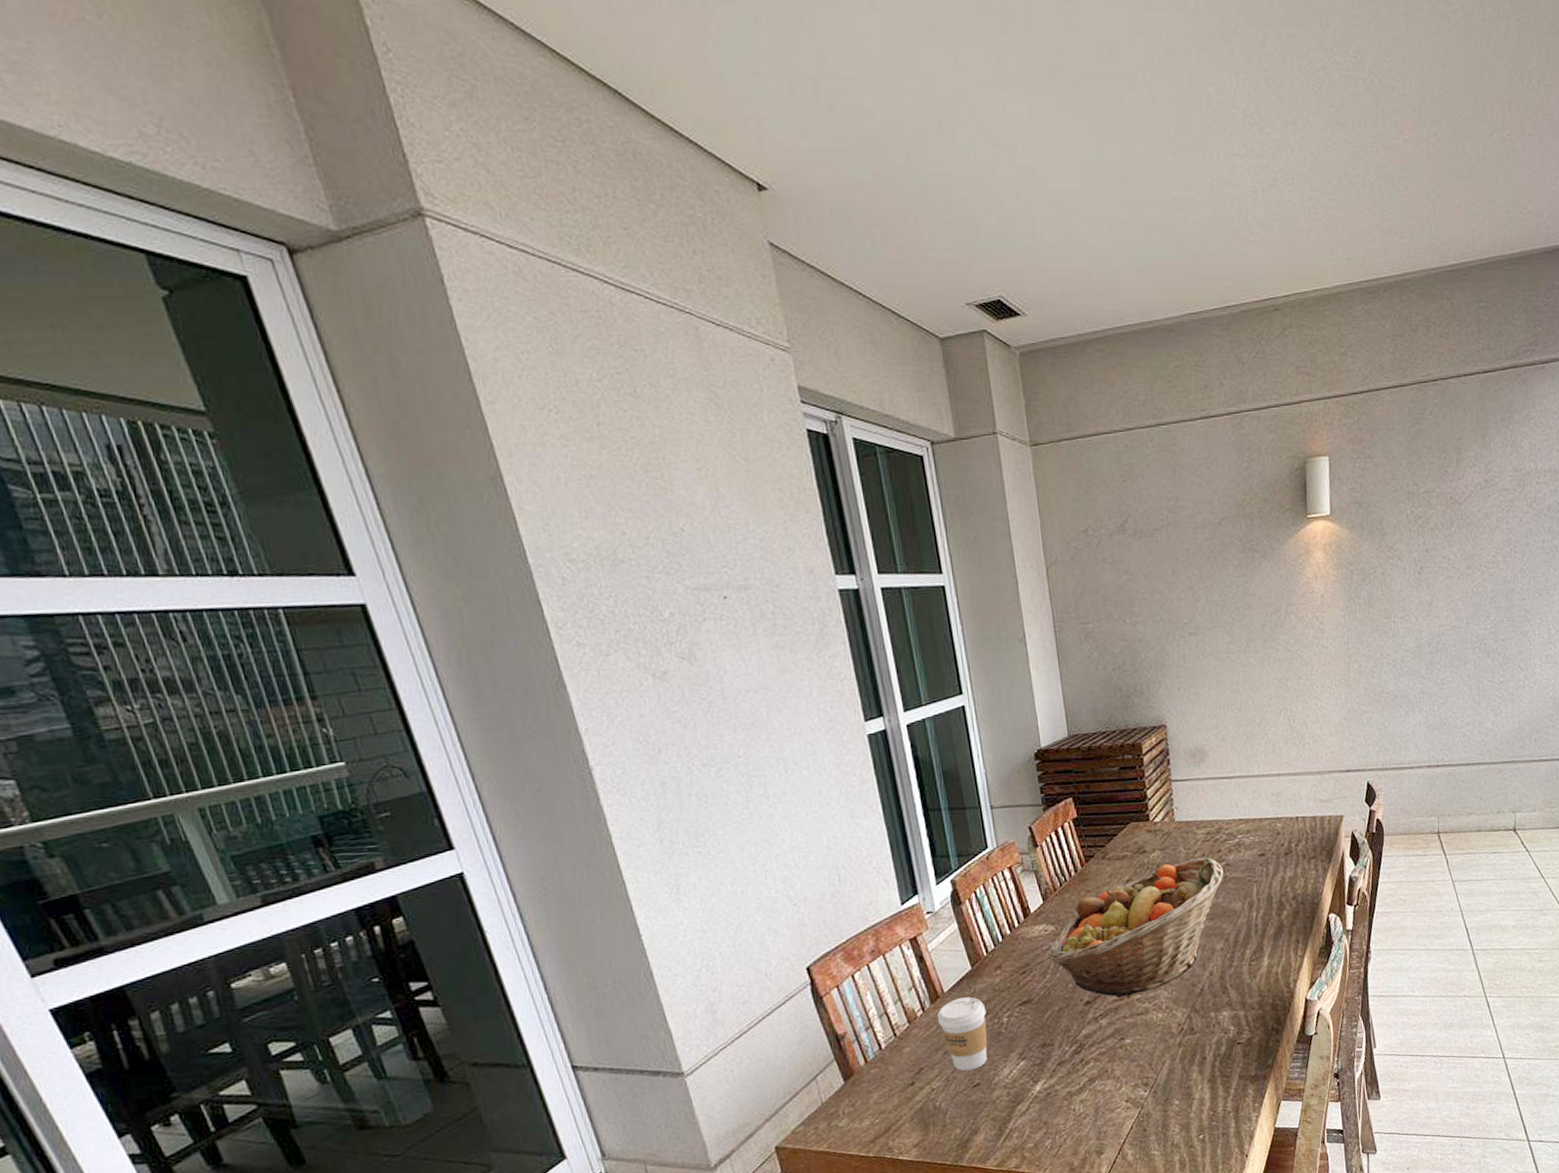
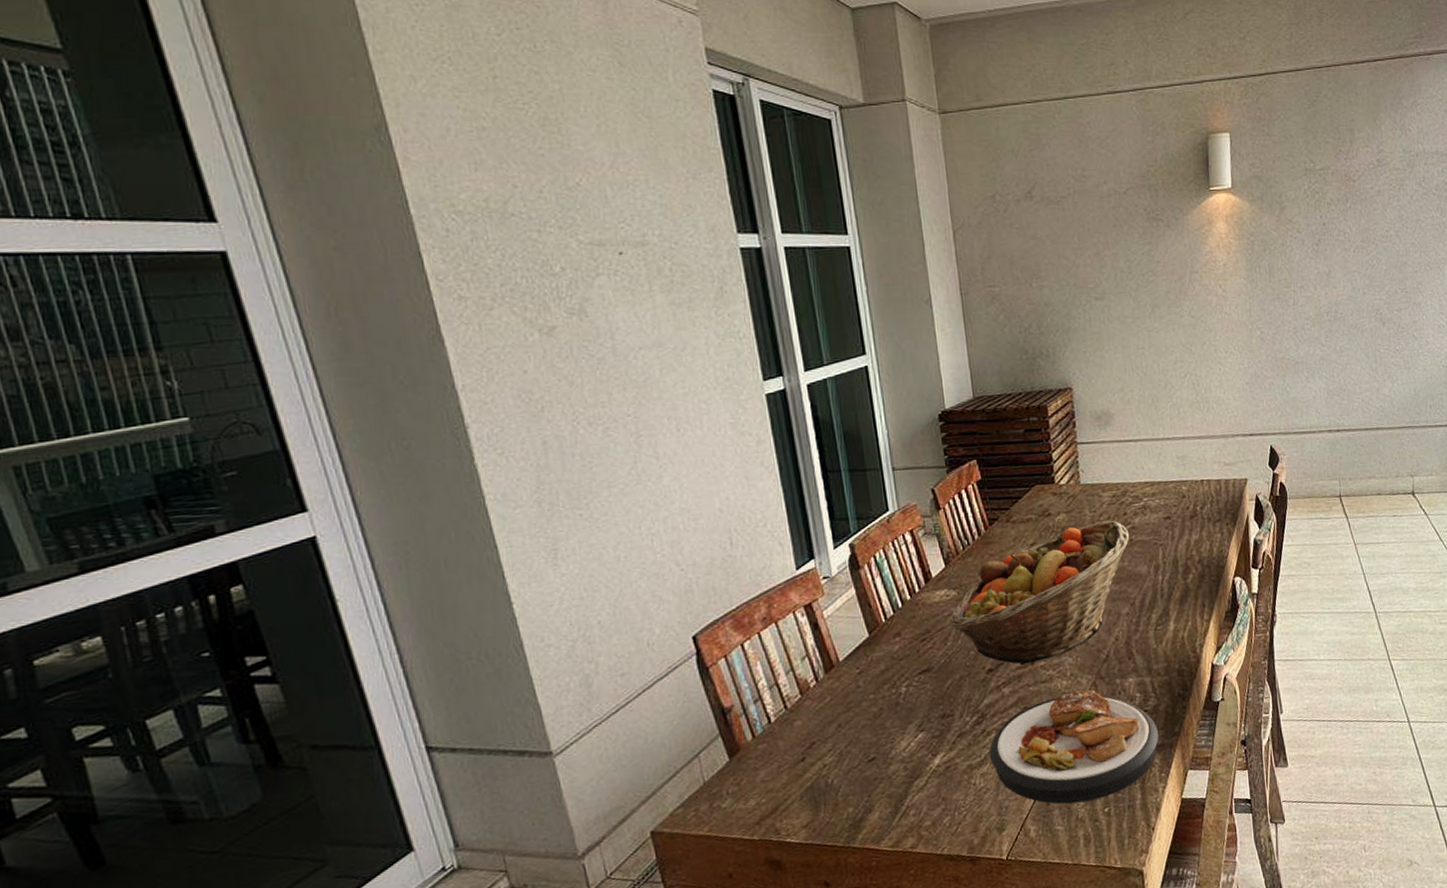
coffee cup: present [937,996,988,1071] -> none [831,665,885,745]
plate: none [1087,1022,1252,1131] -> present [989,690,1159,804]

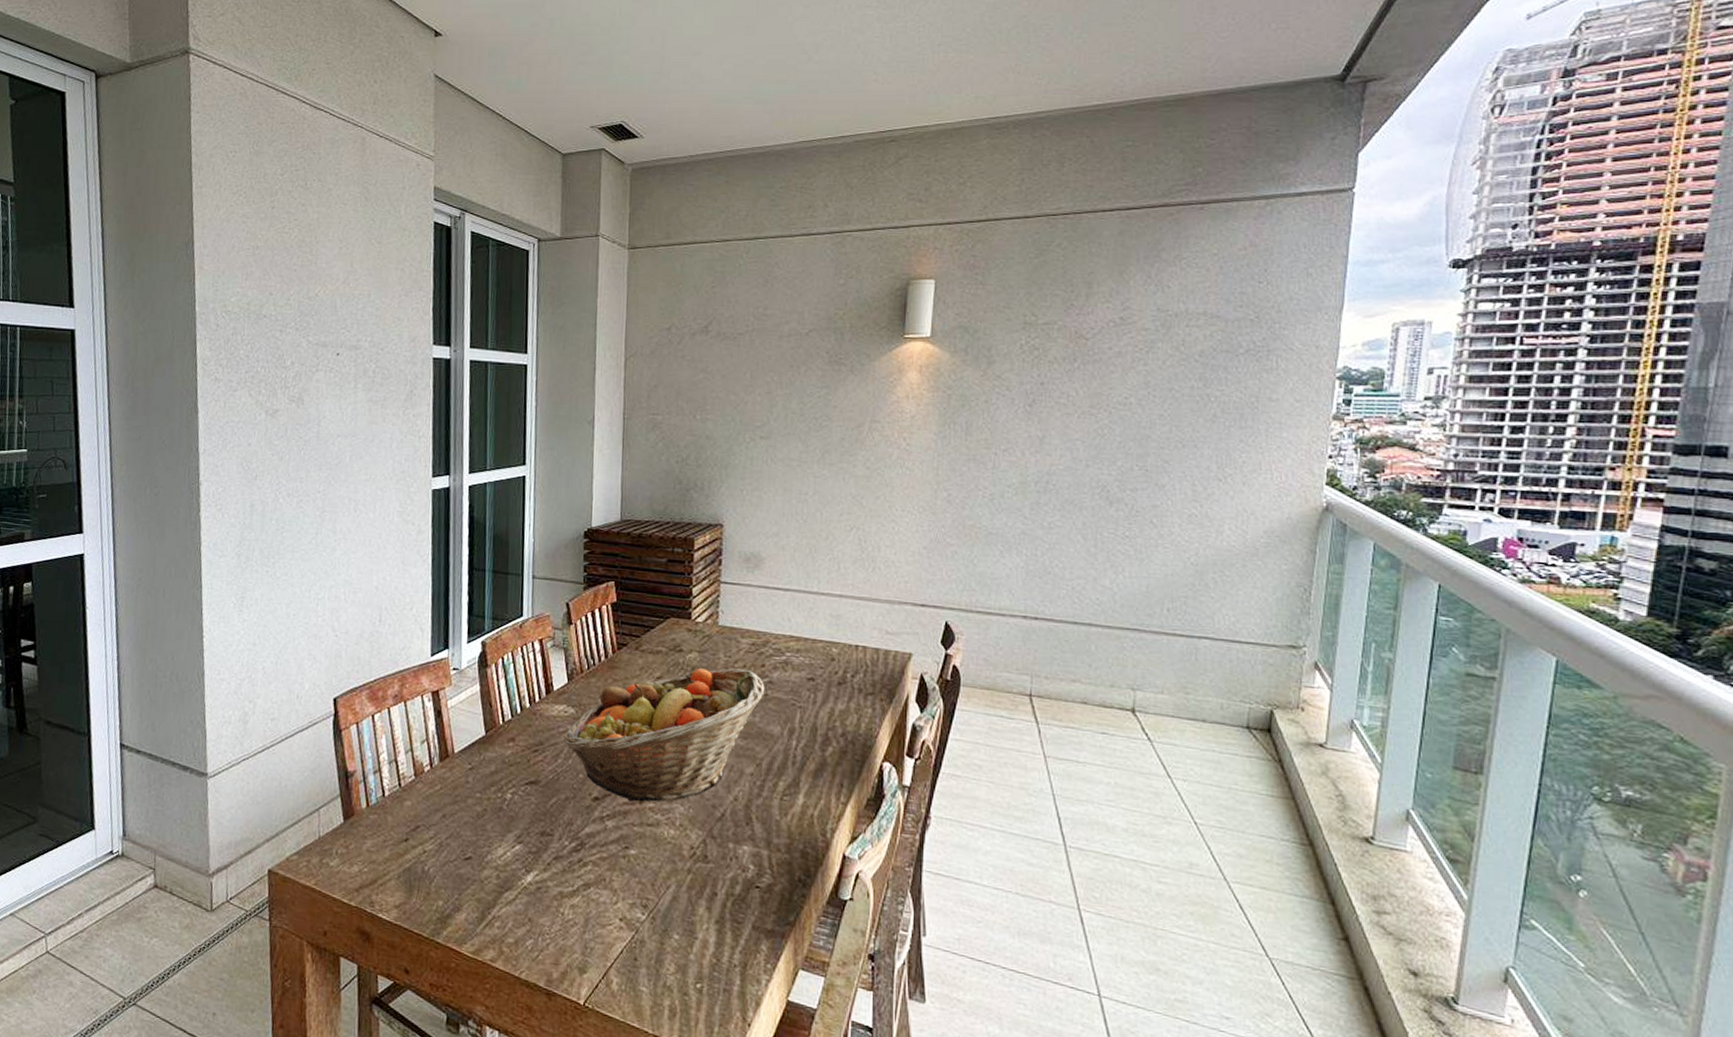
plate: present [989,690,1159,804] -> none [582,844,769,971]

